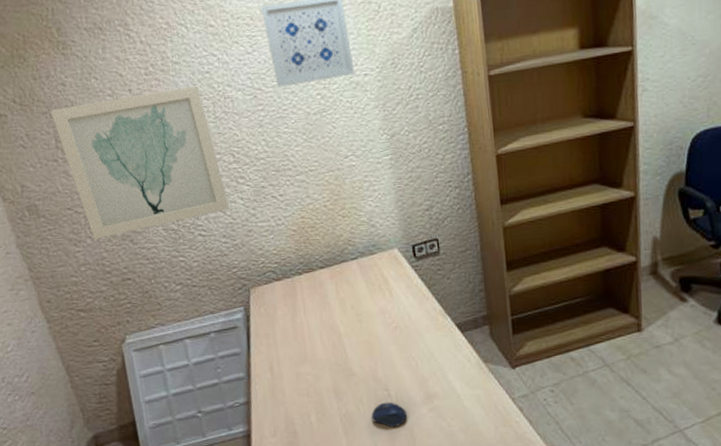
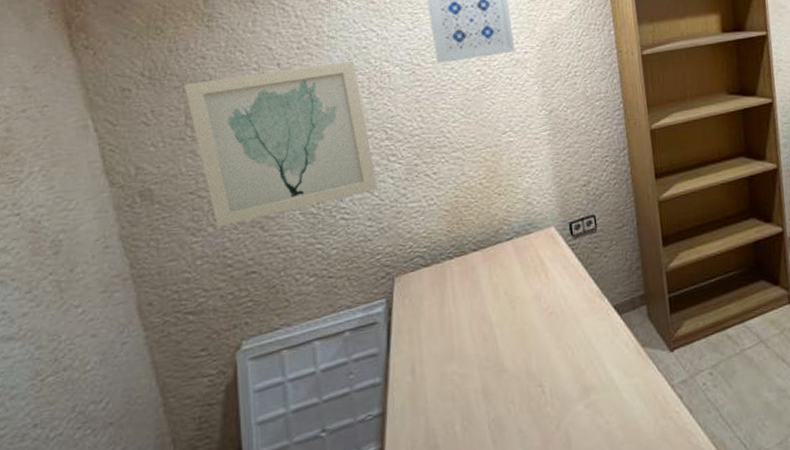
computer mouse: present [371,402,407,428] -> none [523,400,562,431]

